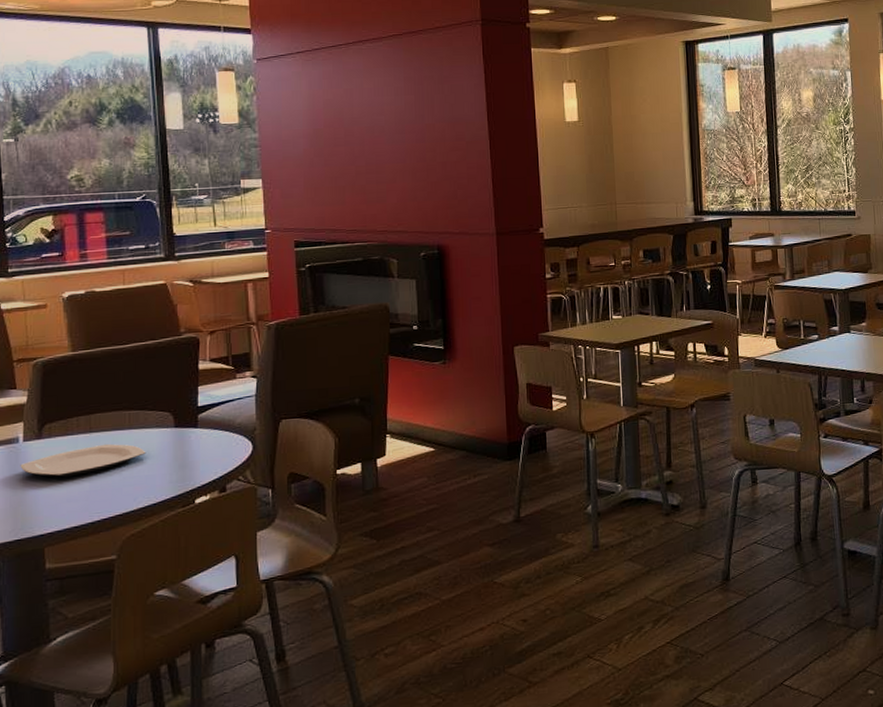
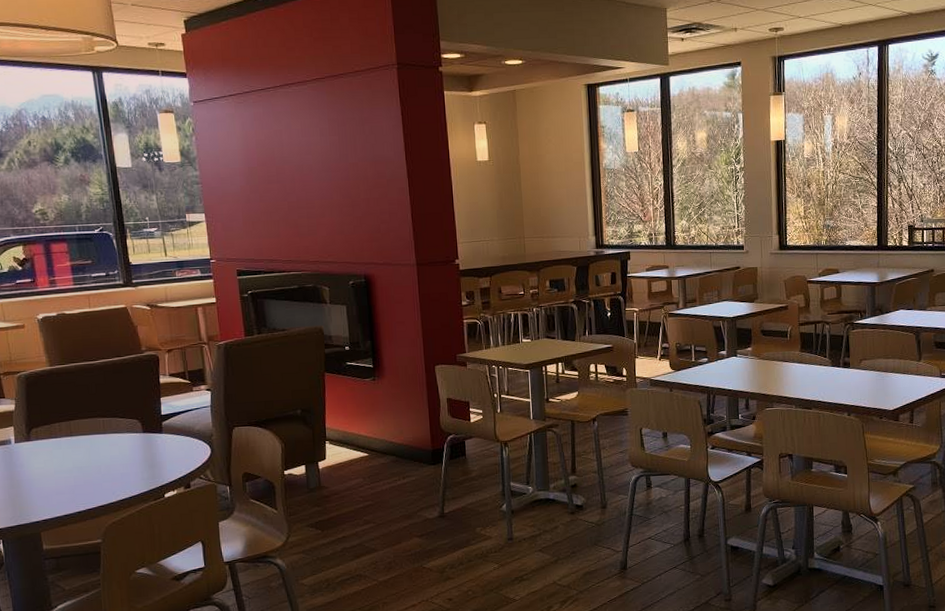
plate: present [20,443,146,478] -> none [14,446,120,474]

